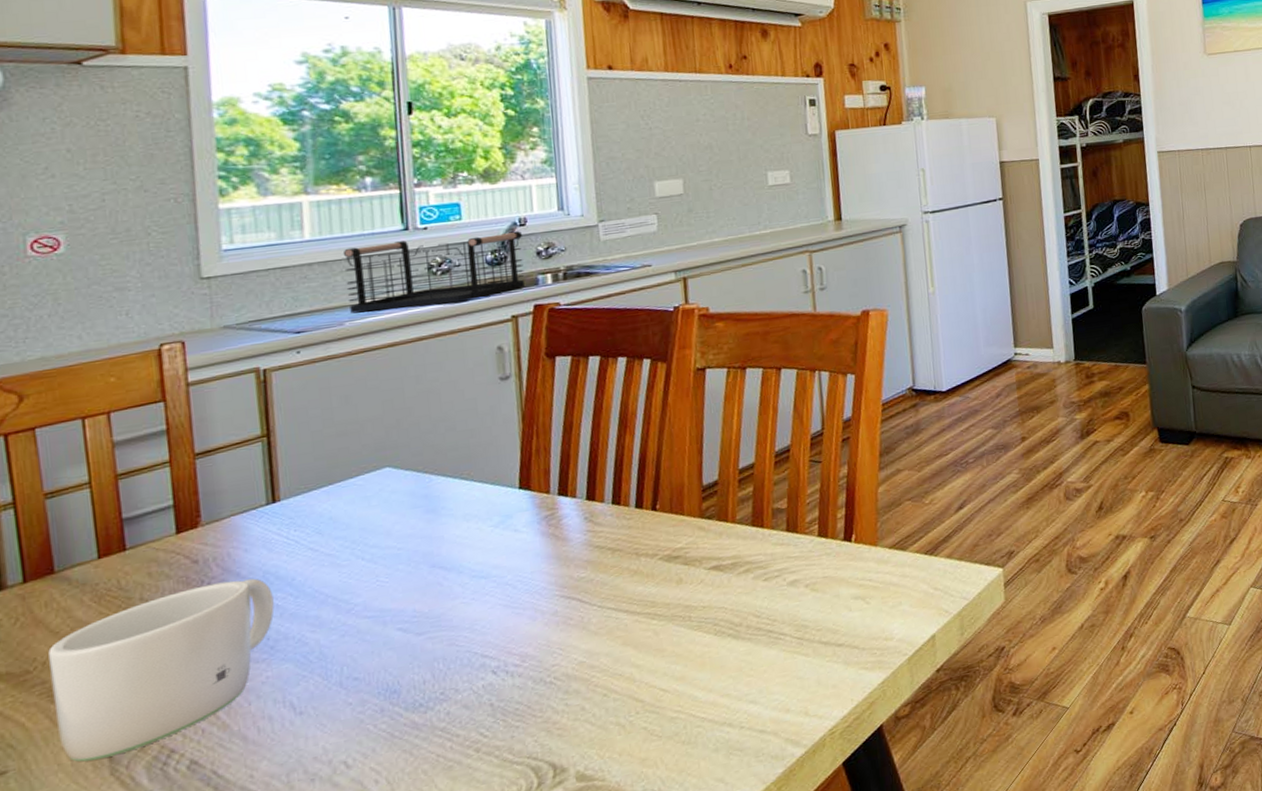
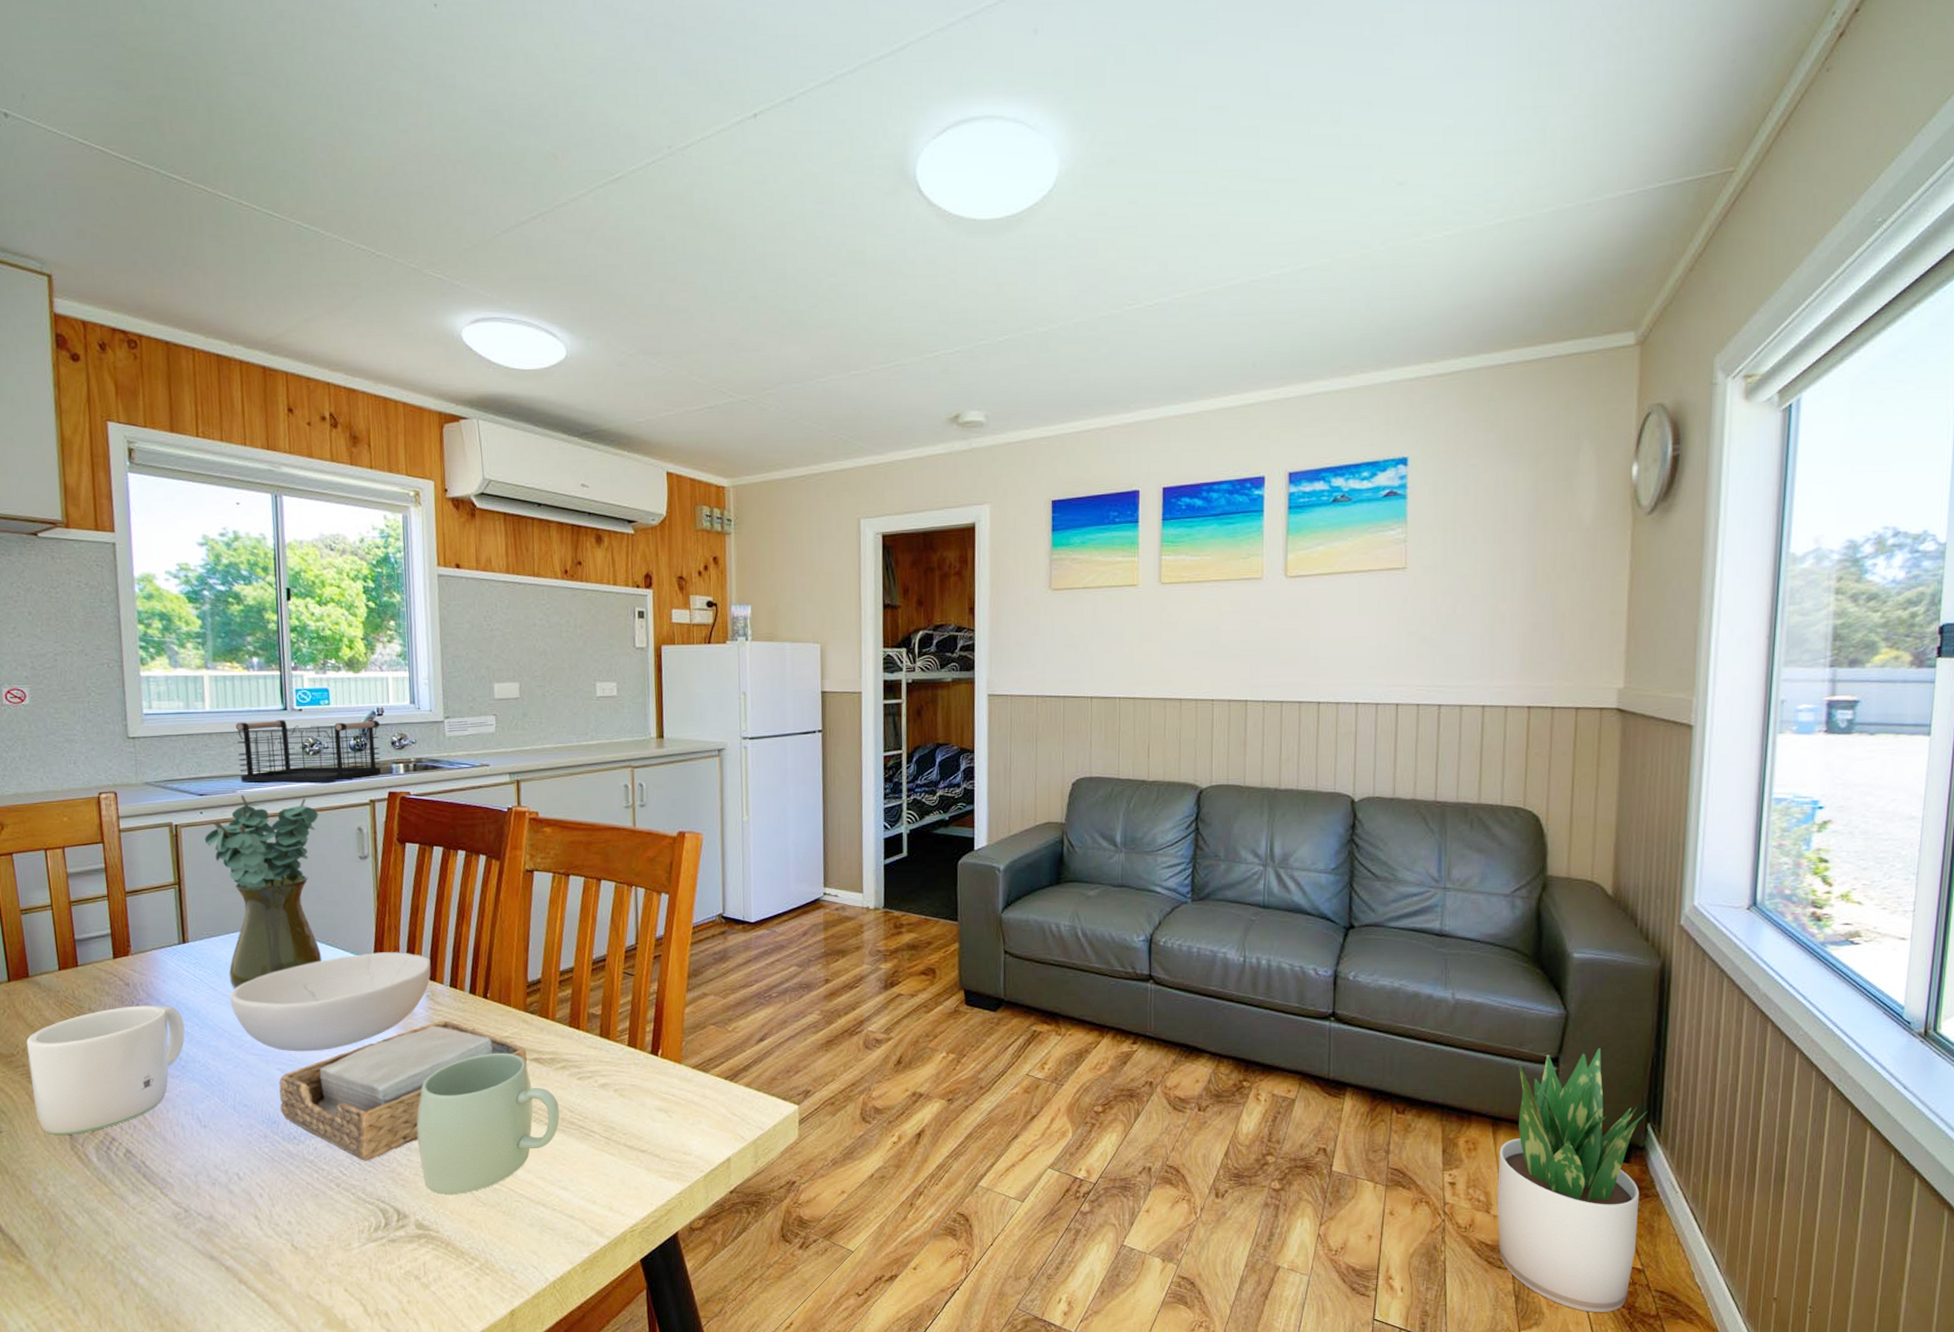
vase: none [302,322,455,547] -> present [204,795,322,990]
bowl: none [334,474,589,608] -> present [229,952,431,1052]
napkin holder: none [400,541,705,717] -> present [279,1021,527,1161]
mug: none [575,565,745,736] -> present [416,1052,560,1194]

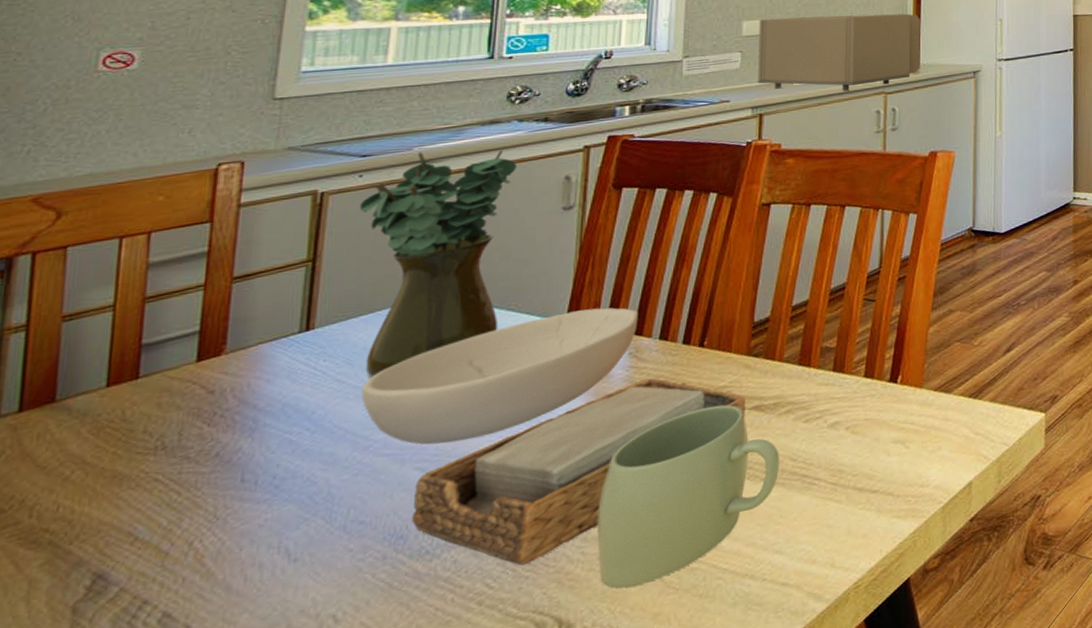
mug: present [26,1005,185,1135] -> none [20,411,289,614]
dish rack: present [235,720,381,783] -> none [420,63,607,139]
microwave: none [508,681,665,761] -> present [757,13,921,90]

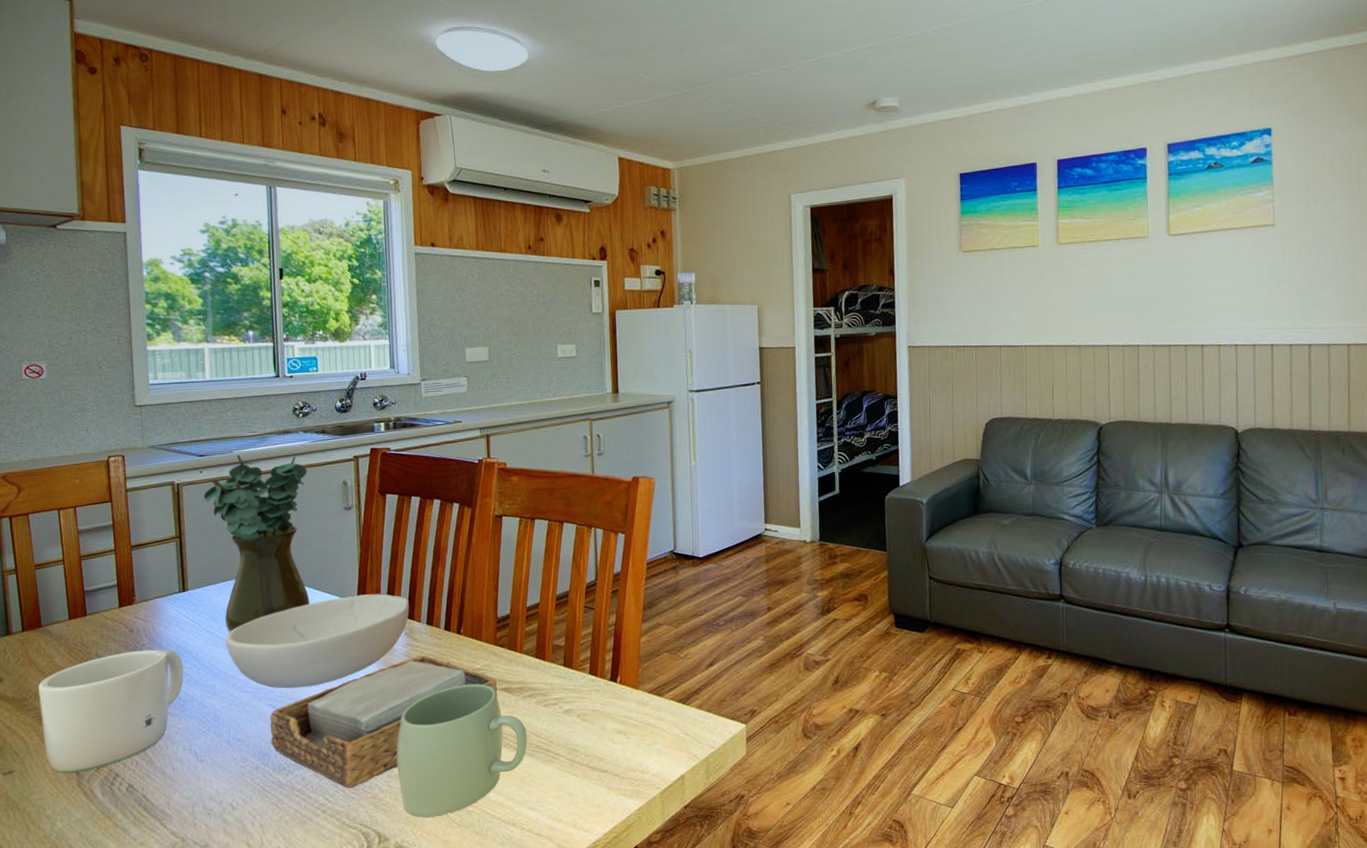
mug: none [20,411,289,614] -> present [38,649,184,773]
microwave: present [757,13,921,90] -> none [479,343,620,416]

